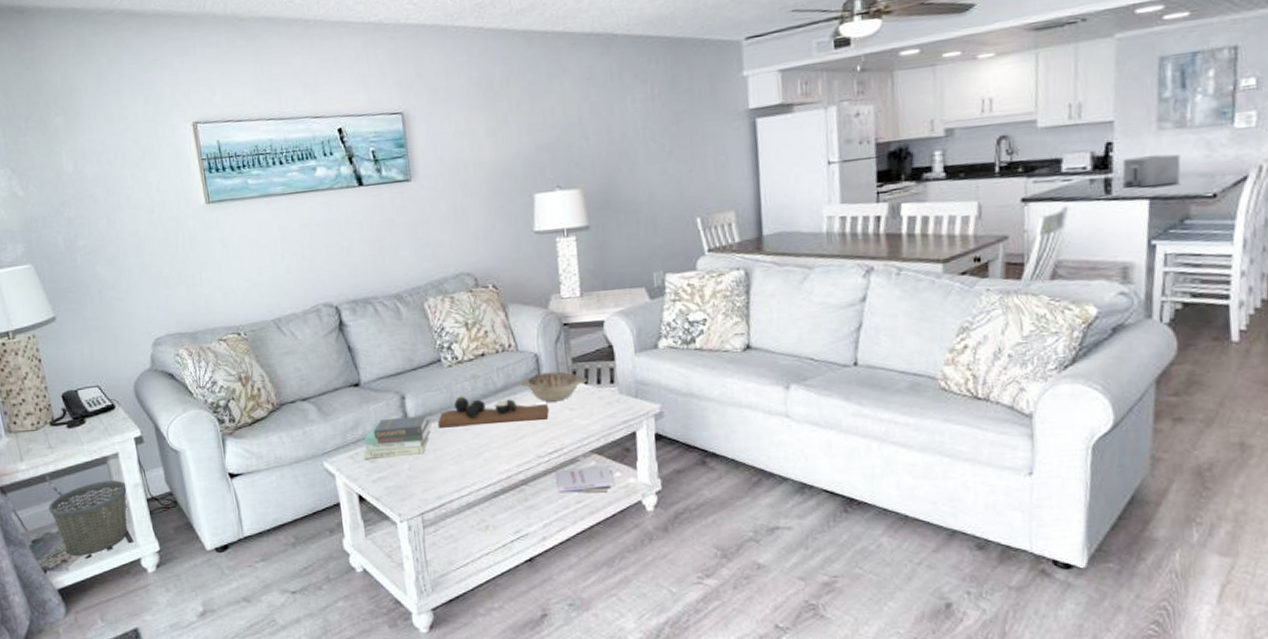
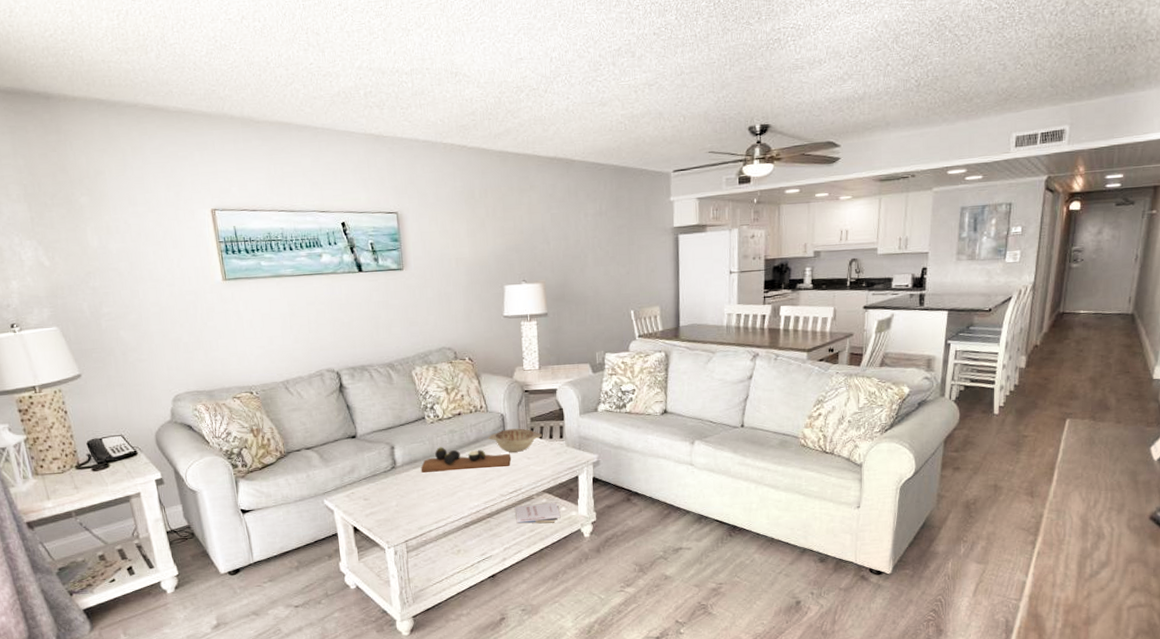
basket: present [48,480,128,556] -> none [74,516,149,580]
books: present [364,415,432,459] -> none [358,462,416,498]
toaster: present [1122,154,1181,189] -> none [931,278,970,303]

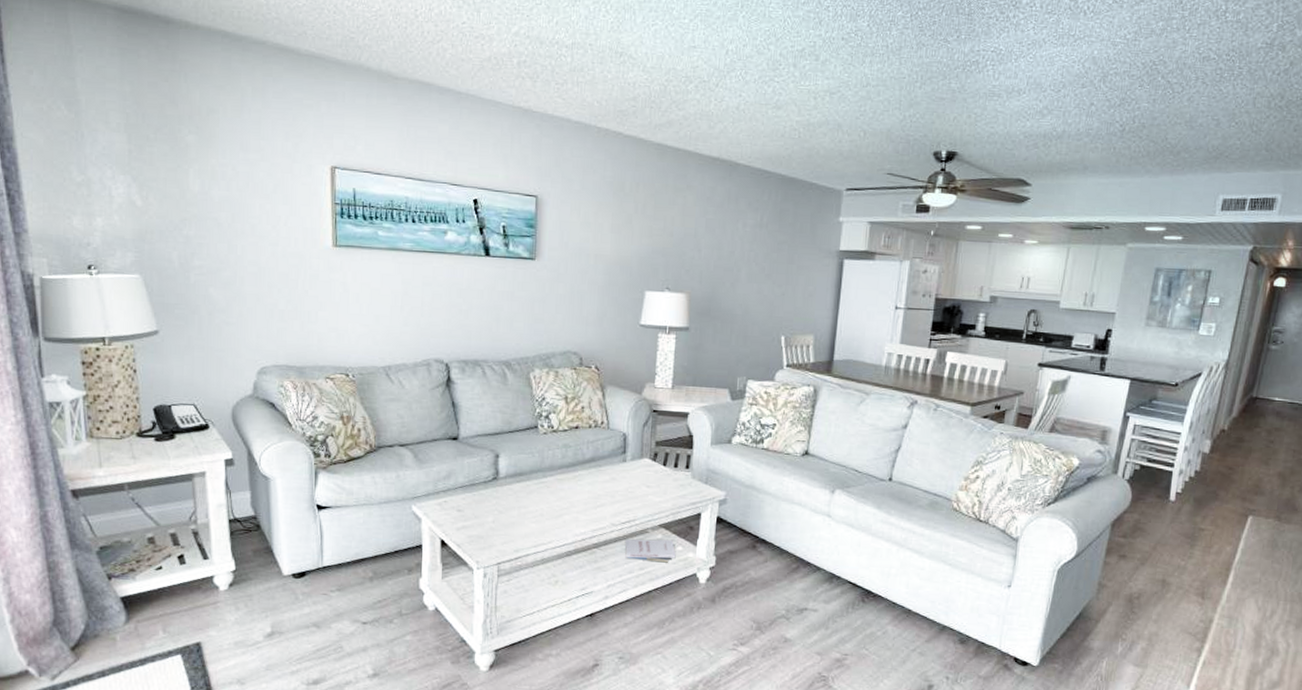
decorative tray: present [420,447,511,473] -> none [525,461,628,493]
decorative bowl: present [487,428,543,453] -> none [605,451,667,478]

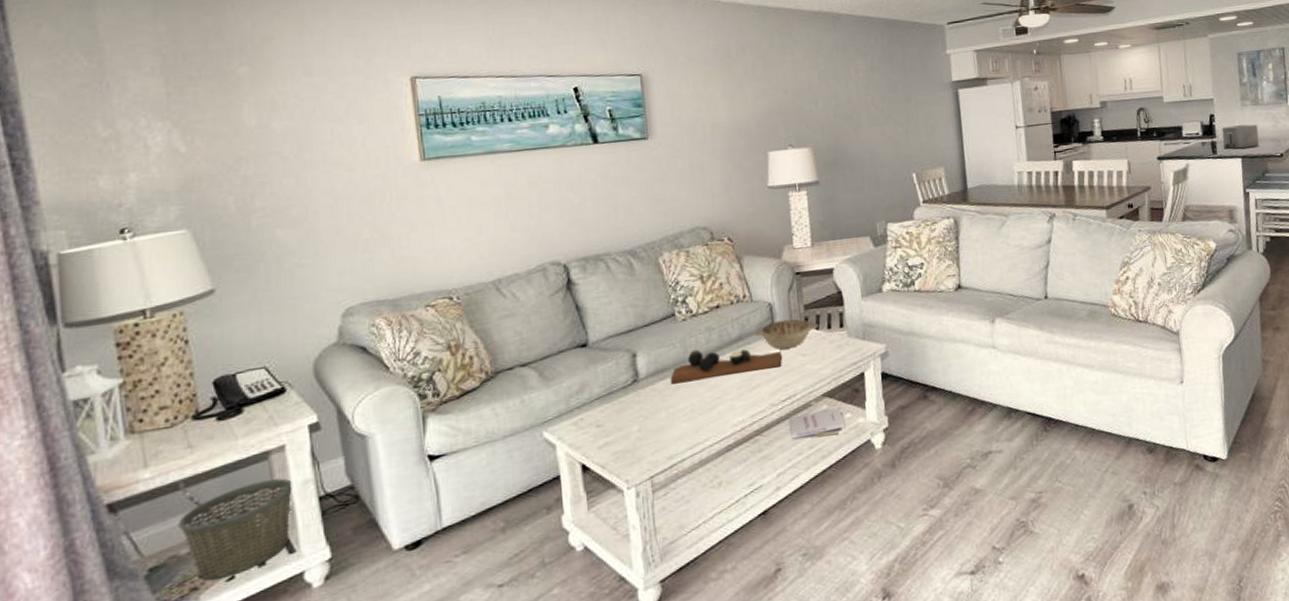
basket: none [122,497,209,567] -> present [178,478,292,581]
decorative tray: none [525,461,628,493] -> present [670,349,782,384]
decorative bowl: none [605,451,667,478] -> present [752,318,820,350]
toaster: none [1113,344,1158,372] -> present [1221,124,1260,150]

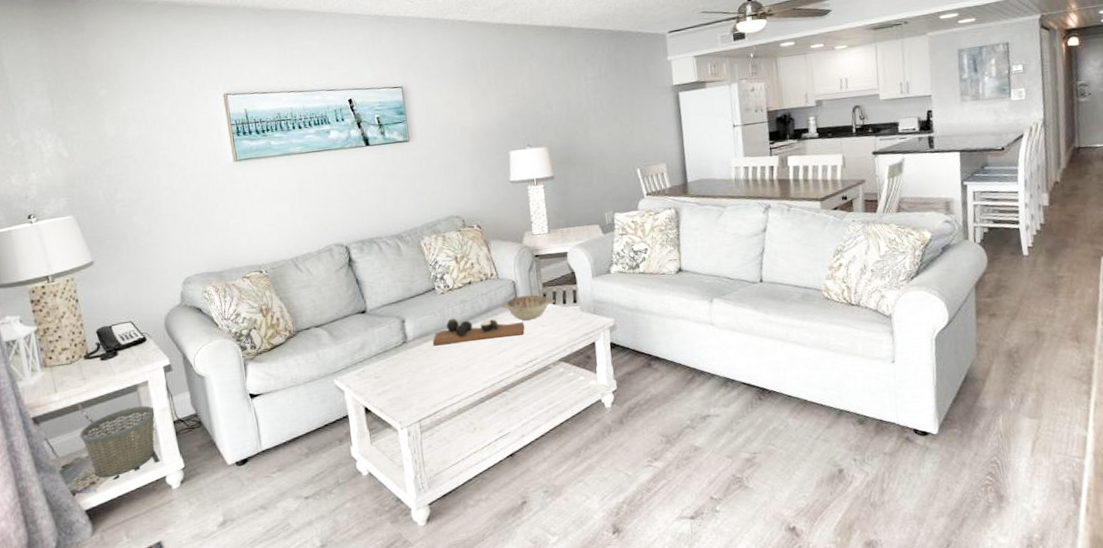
books: present [788,407,846,439] -> none [530,371,580,396]
toaster: present [1221,124,1260,150] -> none [939,119,979,144]

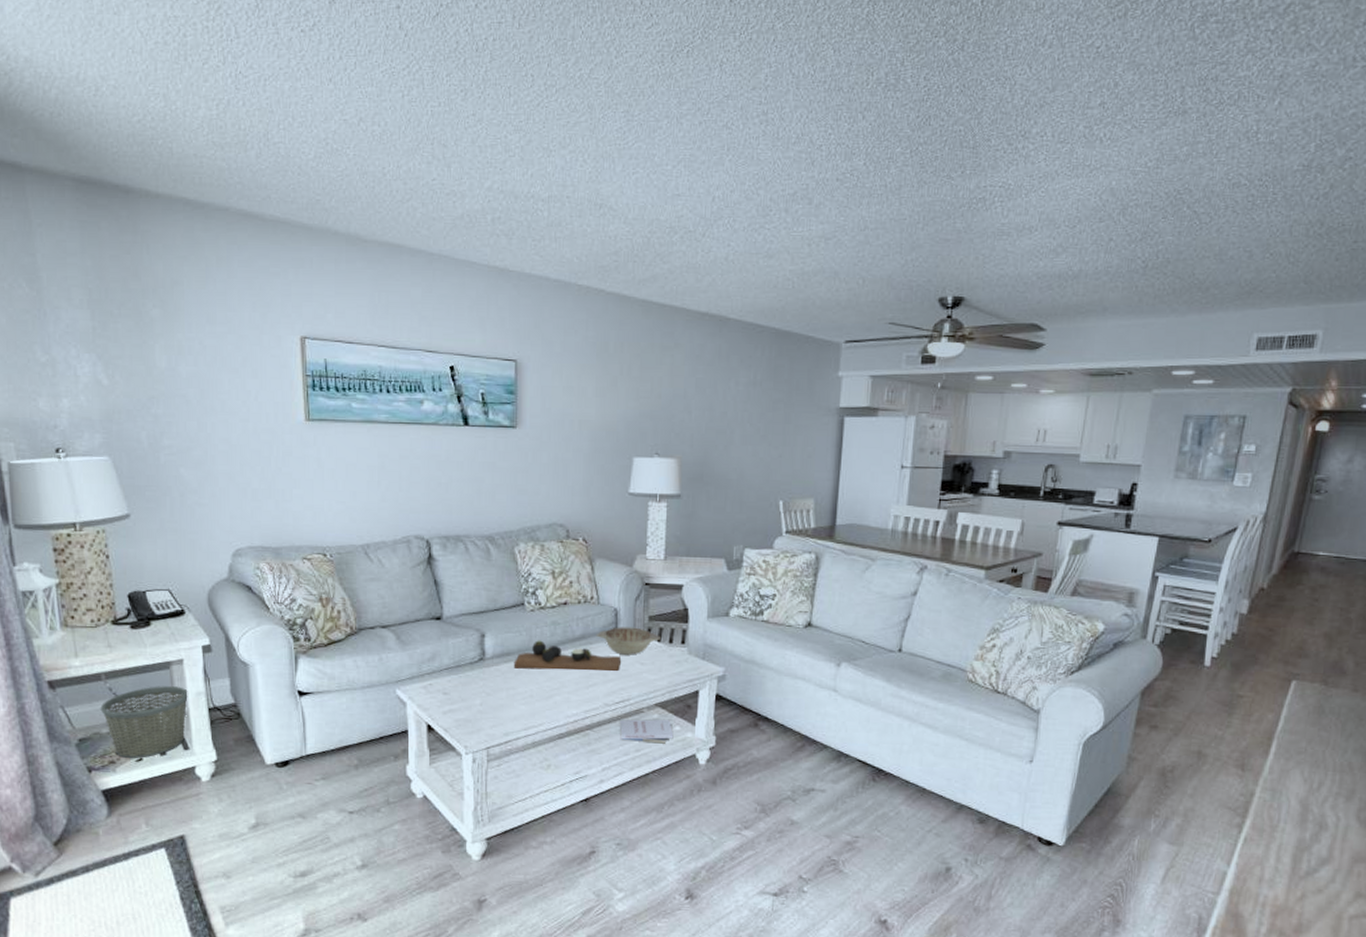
books: none [530,371,580,396] -> present [619,719,674,744]

